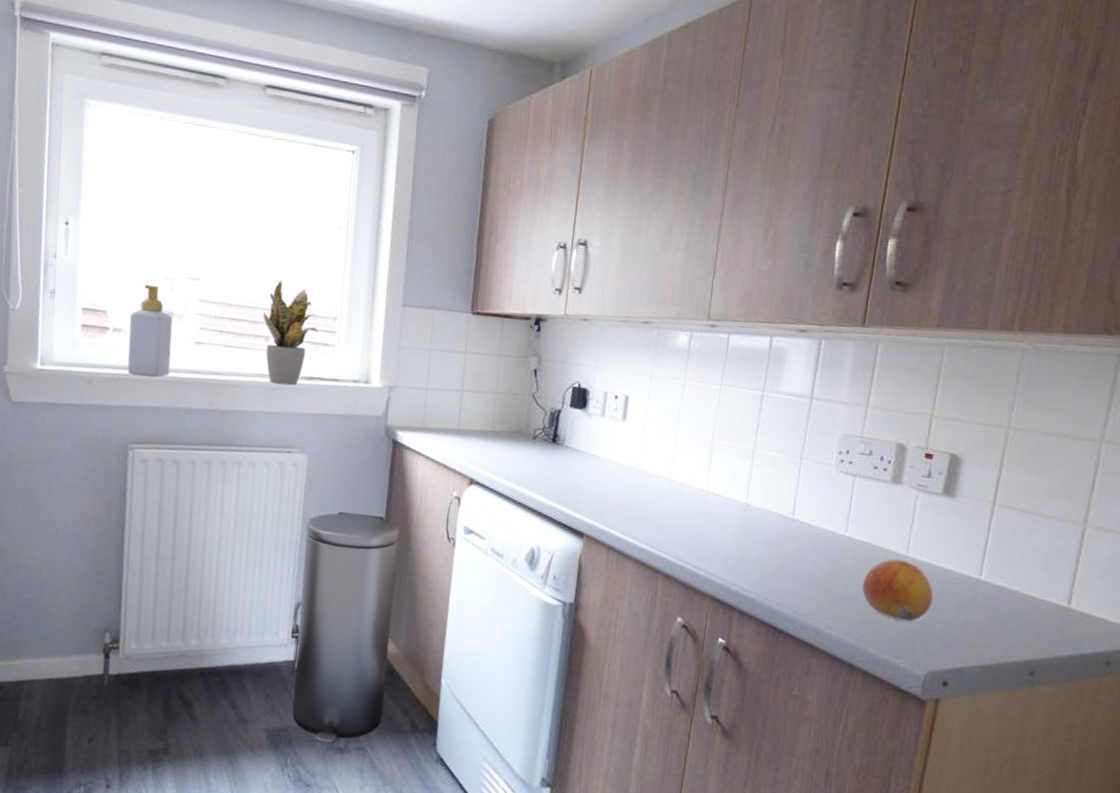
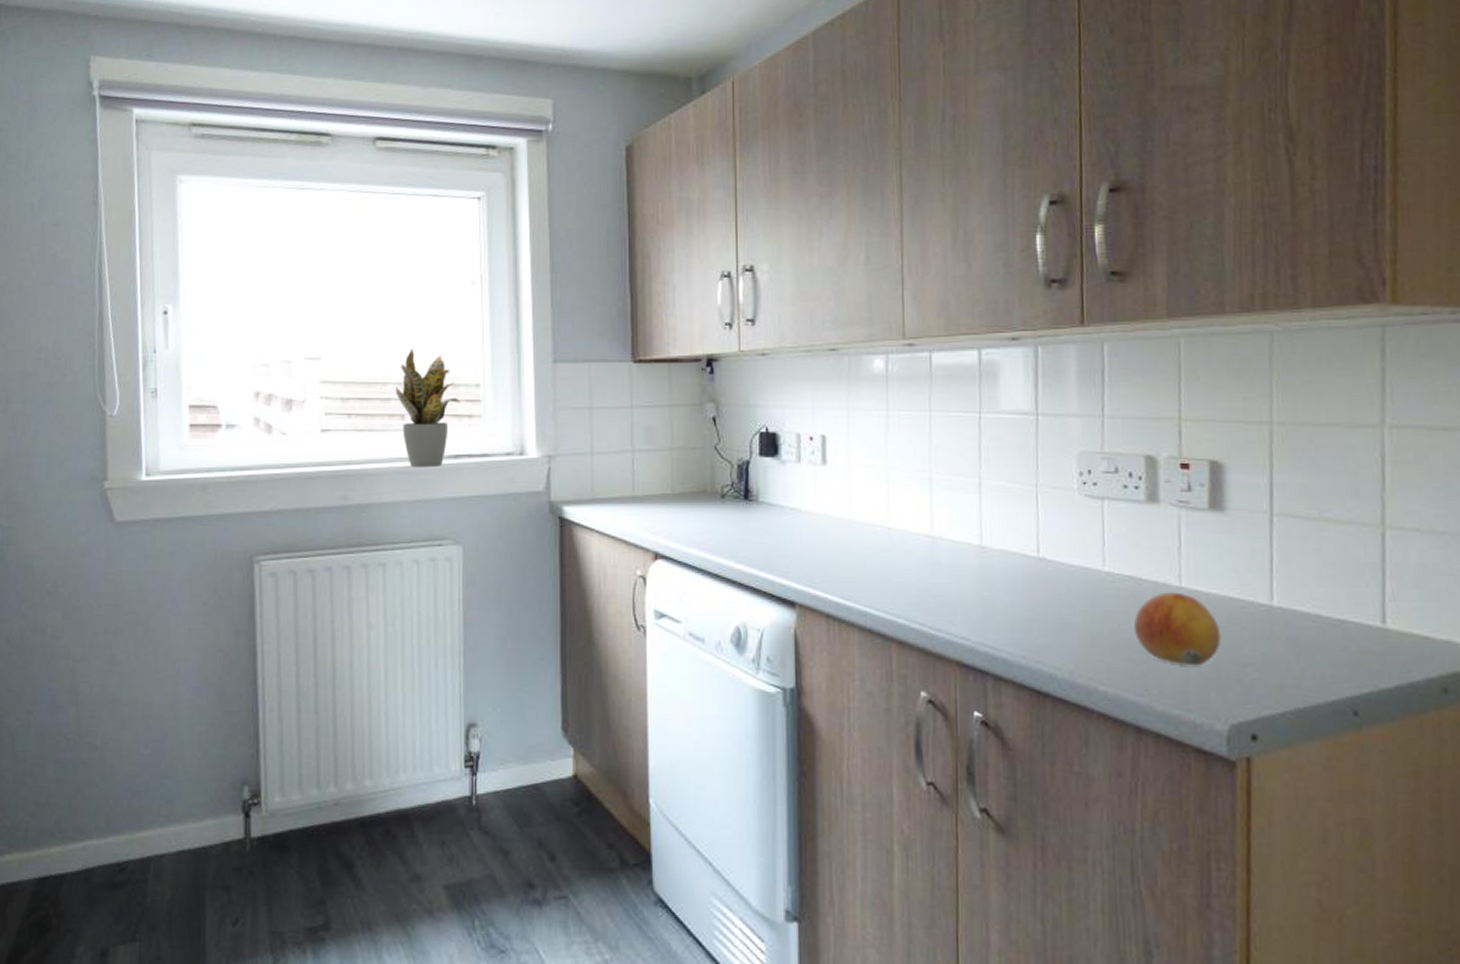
soap bottle: present [127,284,173,378] -> none [244,371,295,476]
pedal bin: present [292,511,400,744] -> none [469,608,583,896]

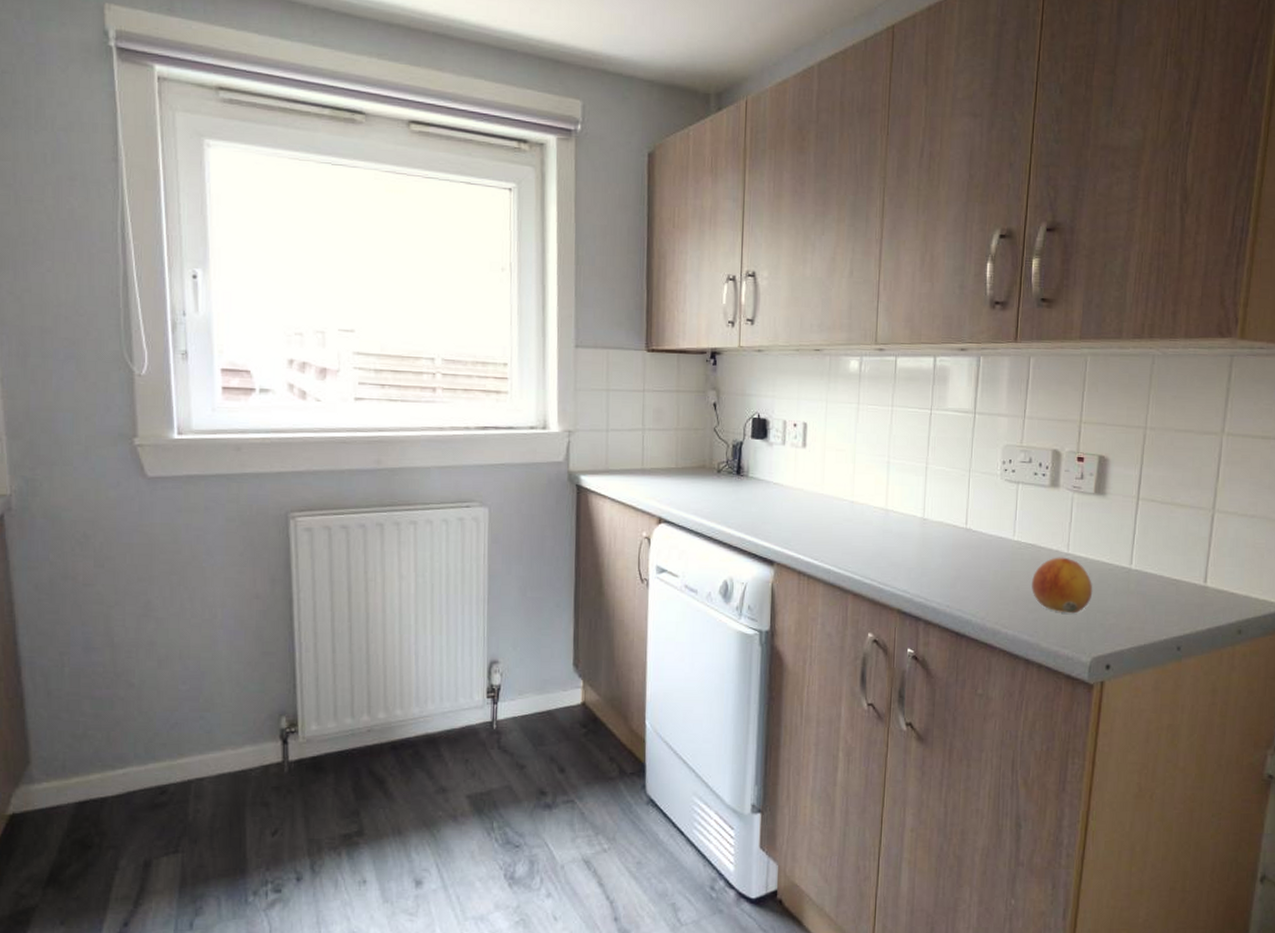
potted plant: present [395,348,460,468] -> none [427,326,489,437]

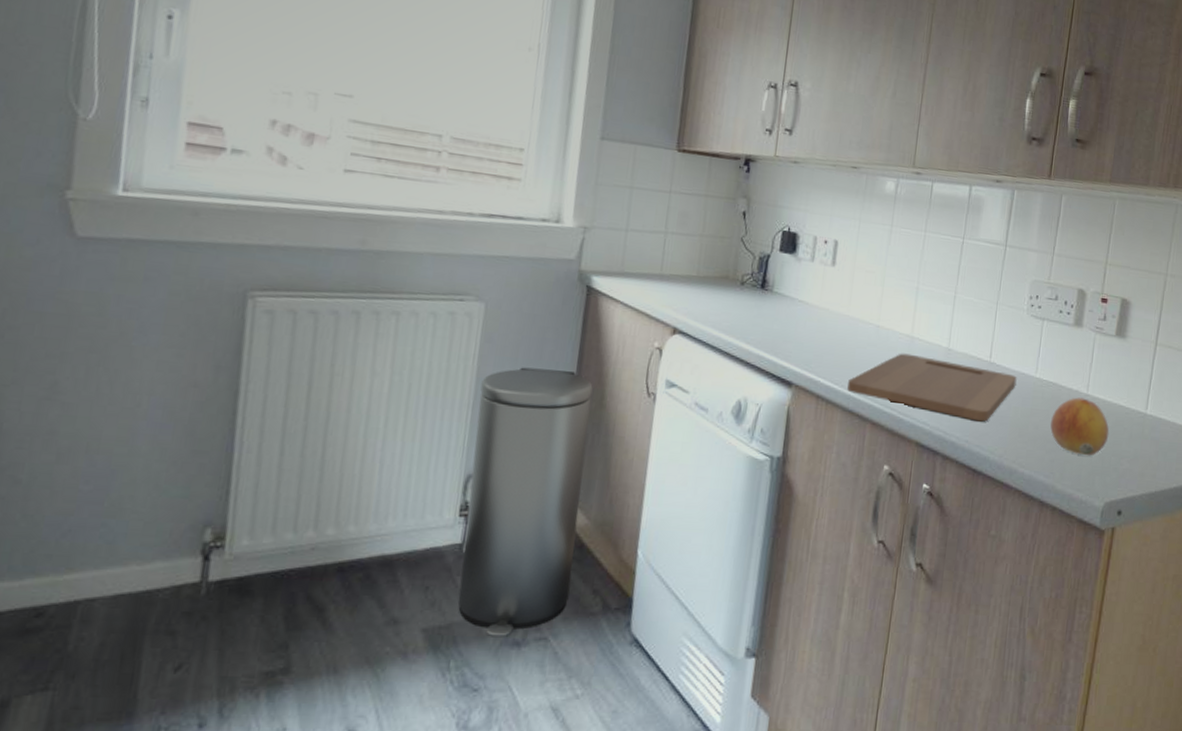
pedal bin: none [493,563,591,801] -> present [457,367,593,638]
cutting board: none [827,526,994,587] -> present [847,353,1017,422]

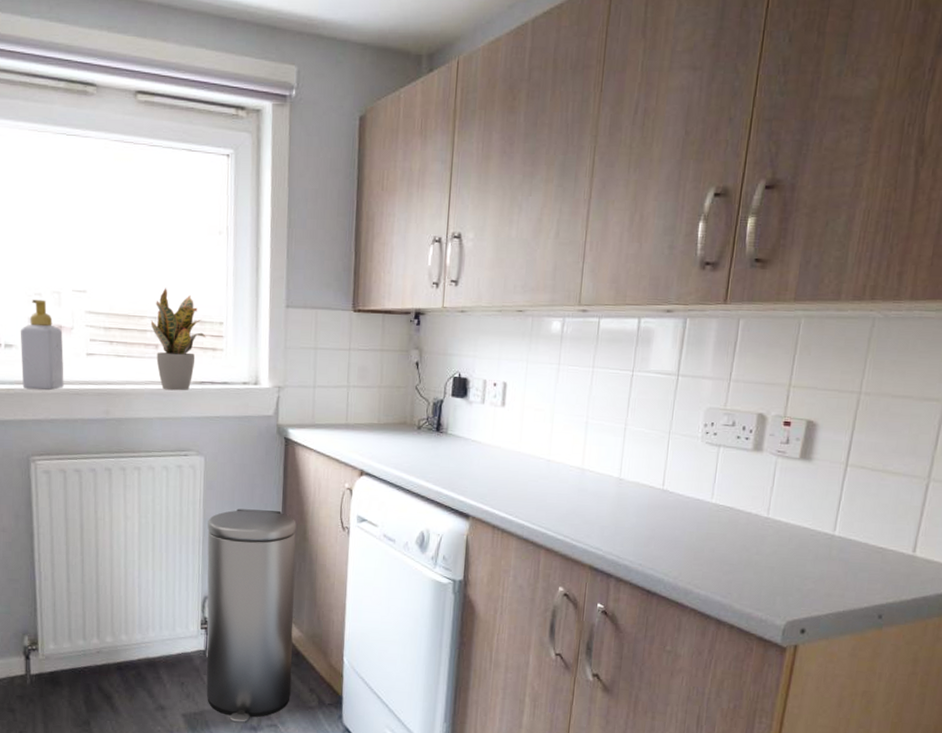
soap bottle: none [249,98,315,211] -> present [20,299,64,391]
potted plant: none [432,102,501,224] -> present [150,287,206,391]
cutting board: present [847,353,1017,422] -> none [521,484,691,546]
fruit: present [1050,397,1110,456] -> none [727,521,792,577]

